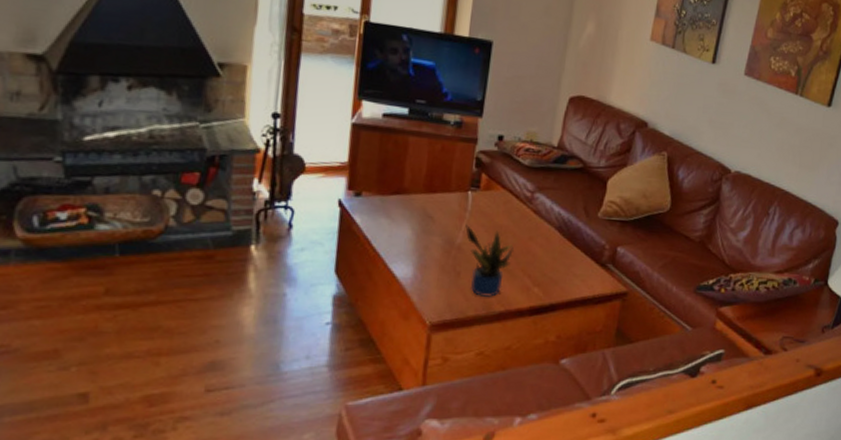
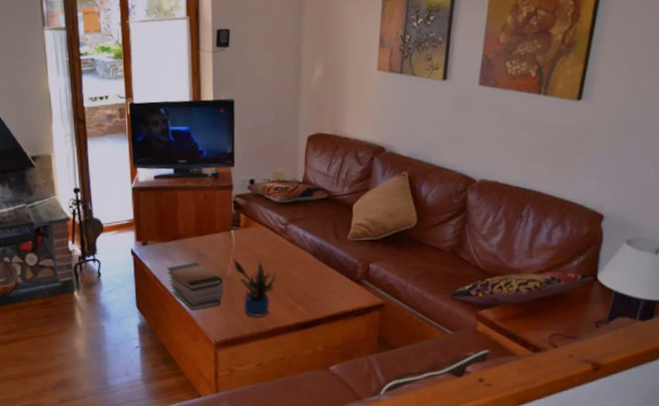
book stack: none [382,224,451,283] -> present [167,262,224,311]

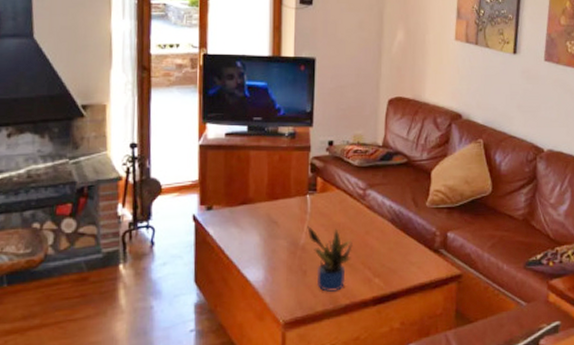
book stack: present [167,262,224,311] -> none [233,230,296,286]

